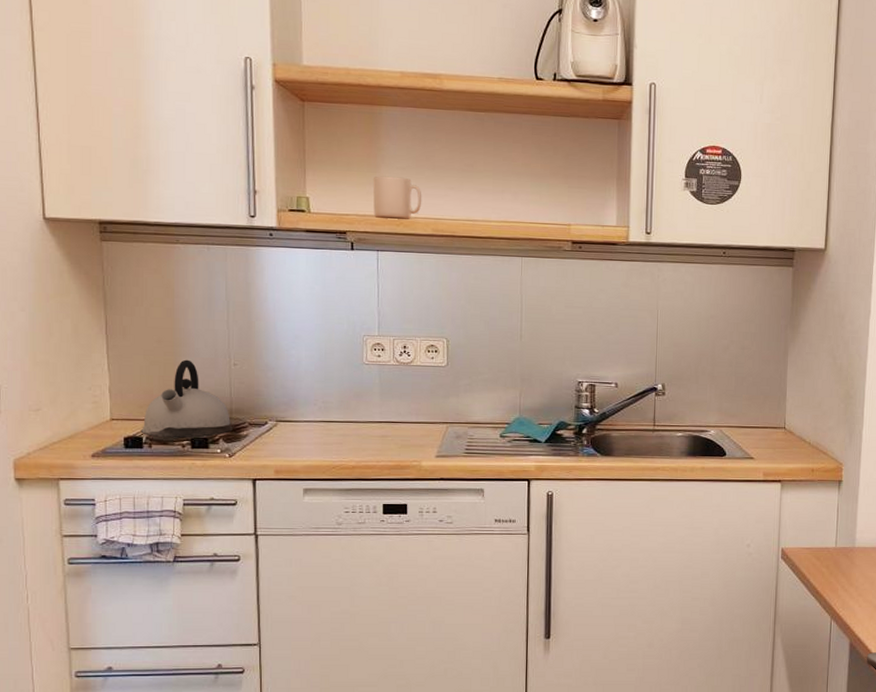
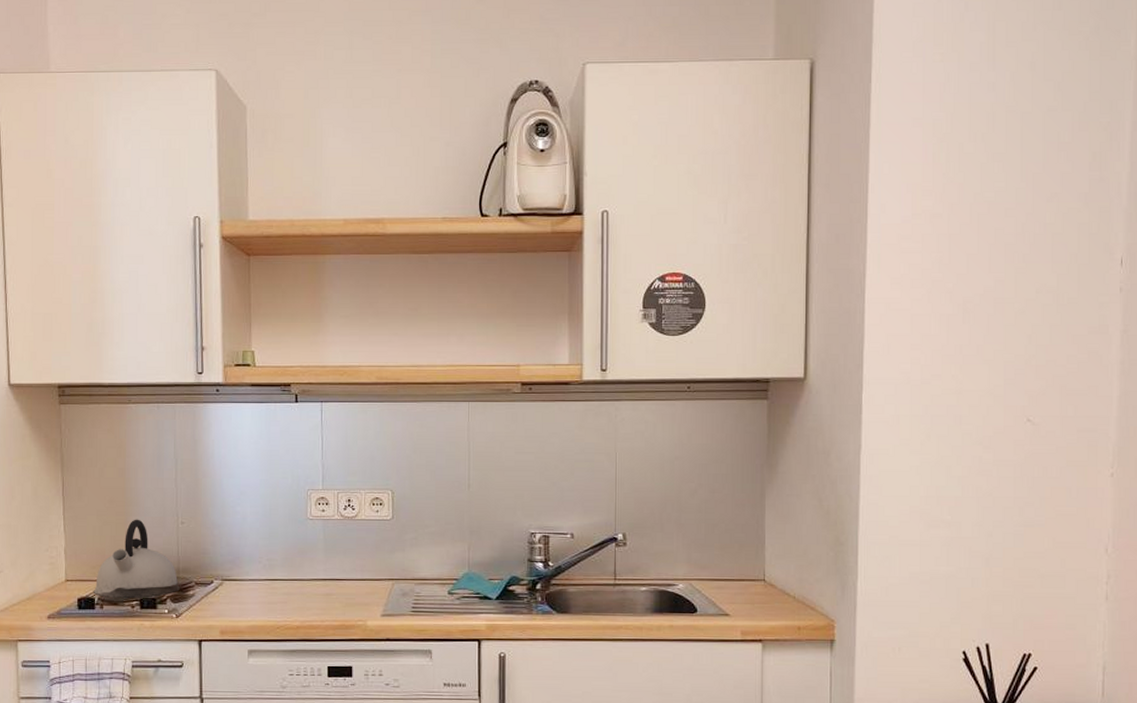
mug: present [372,176,422,220] -> none [316,325,366,369]

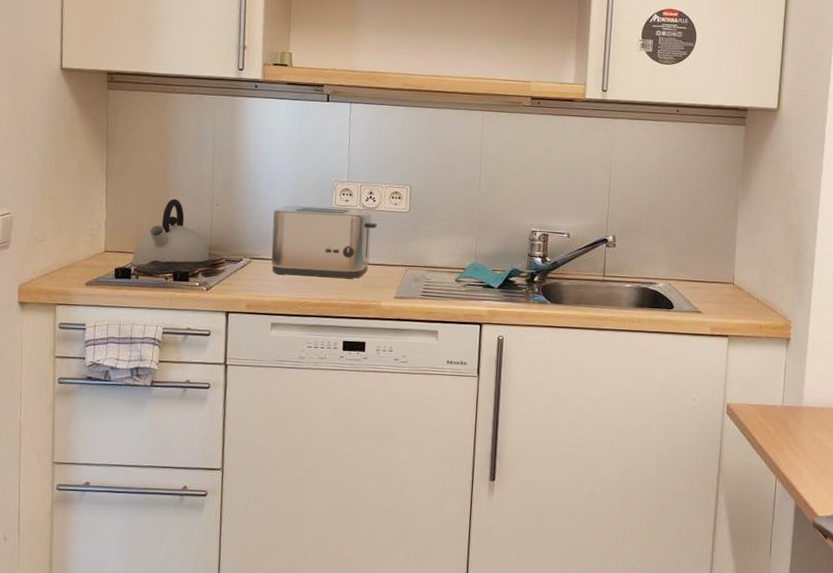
toaster: none [243,518,359,597] -> present [271,205,378,279]

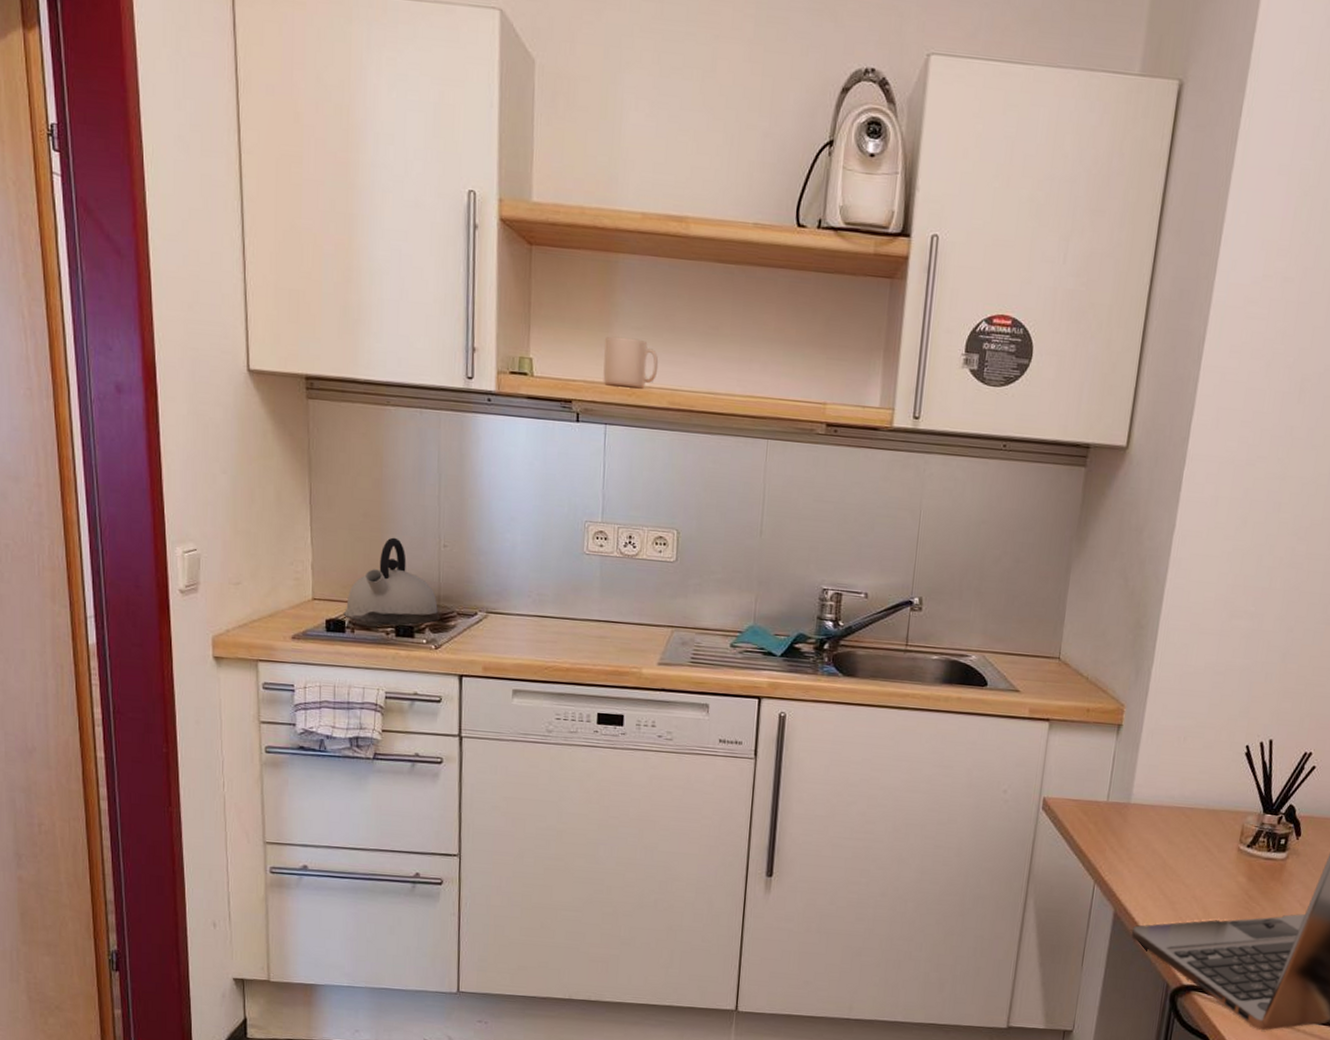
toaster: present [271,205,378,279] -> none [511,549,638,641]
mug: none [349,34,394,75] -> present [603,336,659,390]

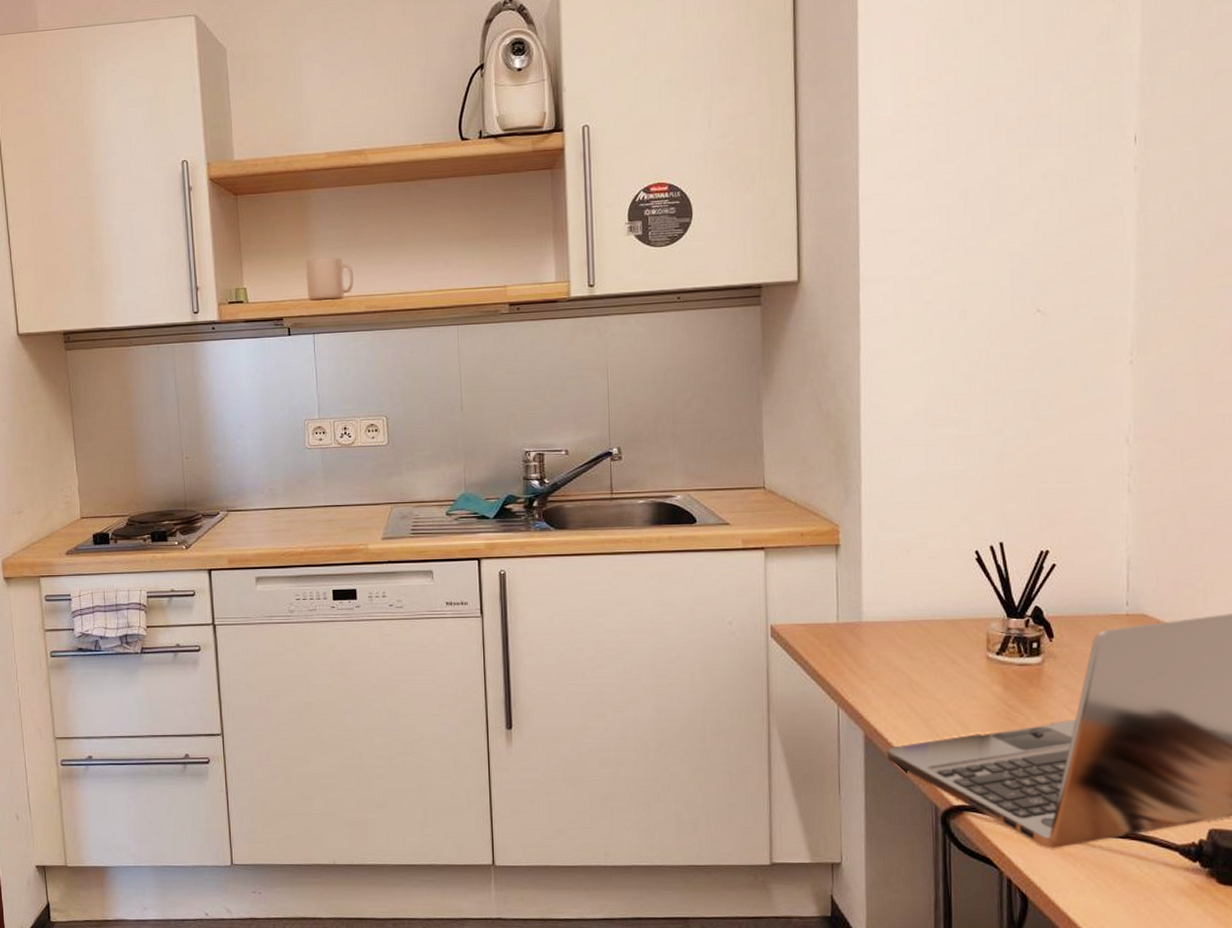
kettle: present [344,537,440,625] -> none [108,456,188,533]

